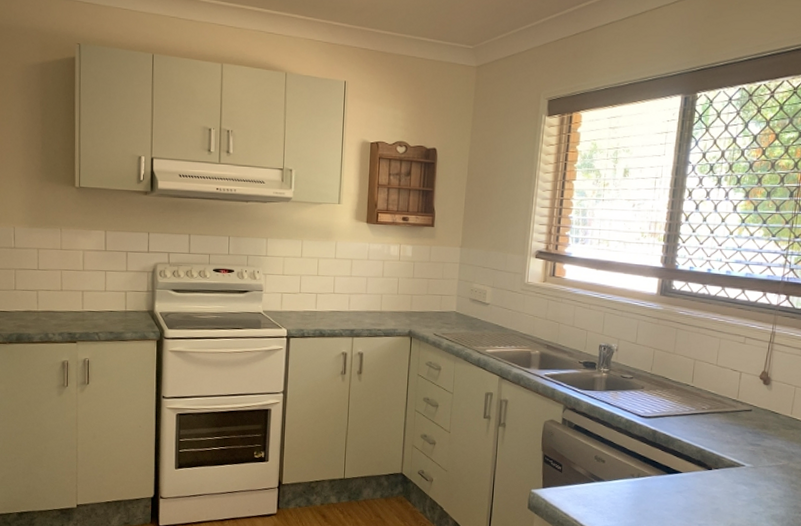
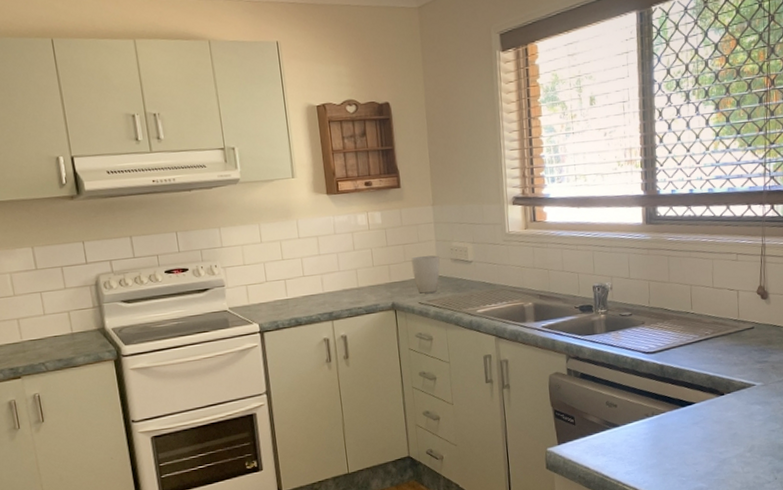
cup: none [432,291,459,327] -> present [411,255,440,294]

